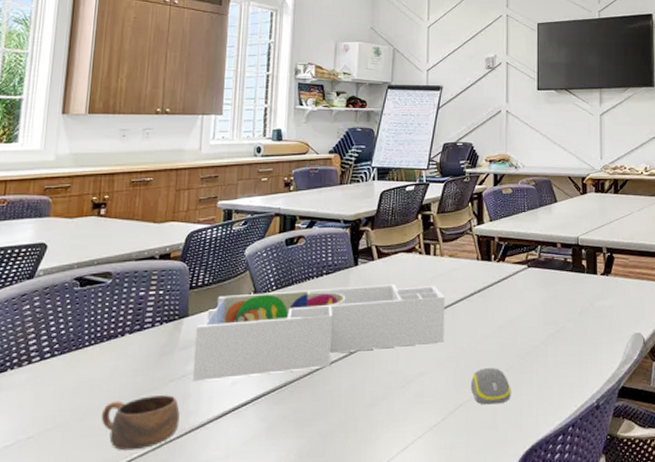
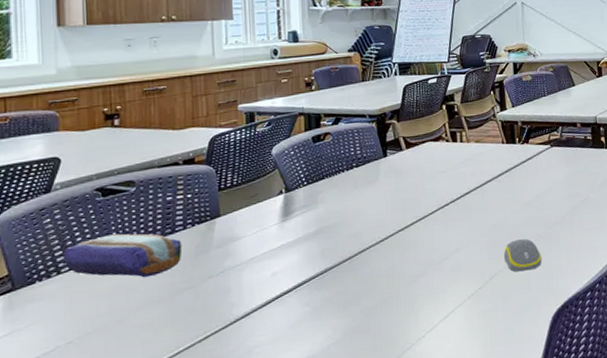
pencil case: none [36,326,149,375] -> present [63,233,183,278]
cup: present [100,395,180,451] -> none [141,290,223,346]
desk organizer: present [192,284,445,381] -> none [230,170,477,276]

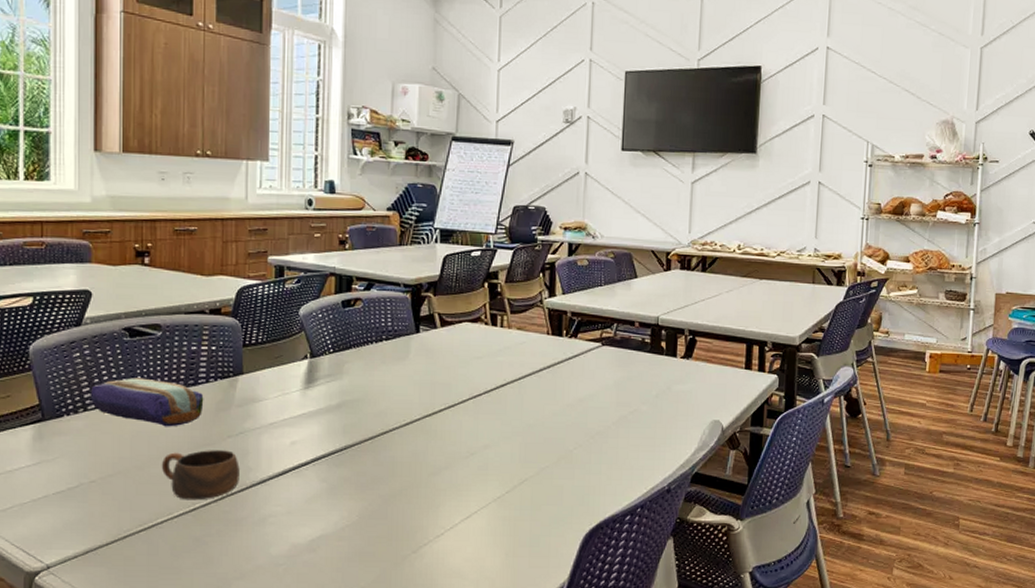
cup: none [141,290,223,346] -> present [161,450,240,500]
computer mouse: present [504,239,542,272] -> none [537,445,579,481]

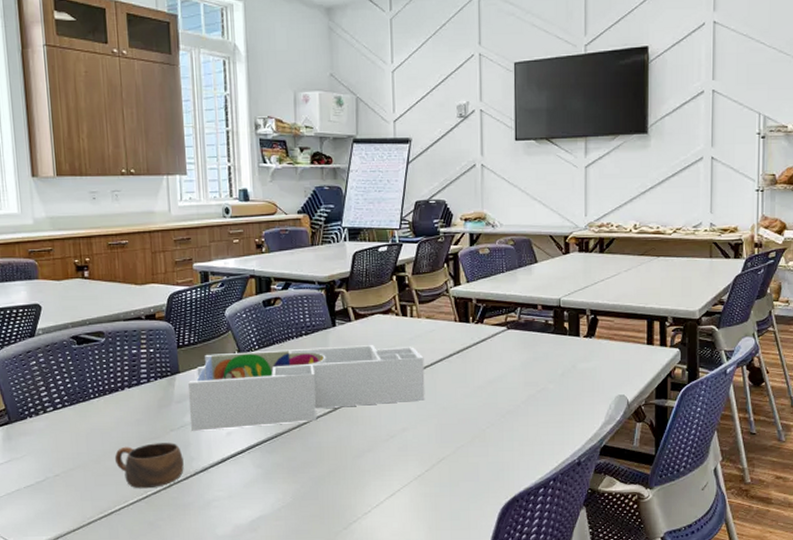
pencil case: present [90,378,204,427] -> none [47,381,147,424]
desk organizer: none [250,354,512,439] -> present [188,345,425,431]

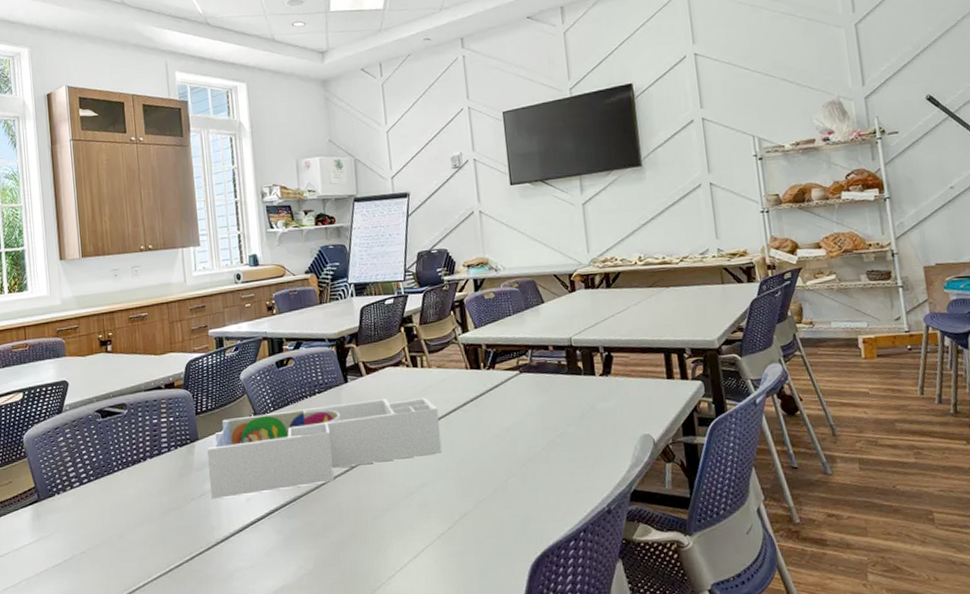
cup: present [114,443,184,489] -> none [138,512,206,563]

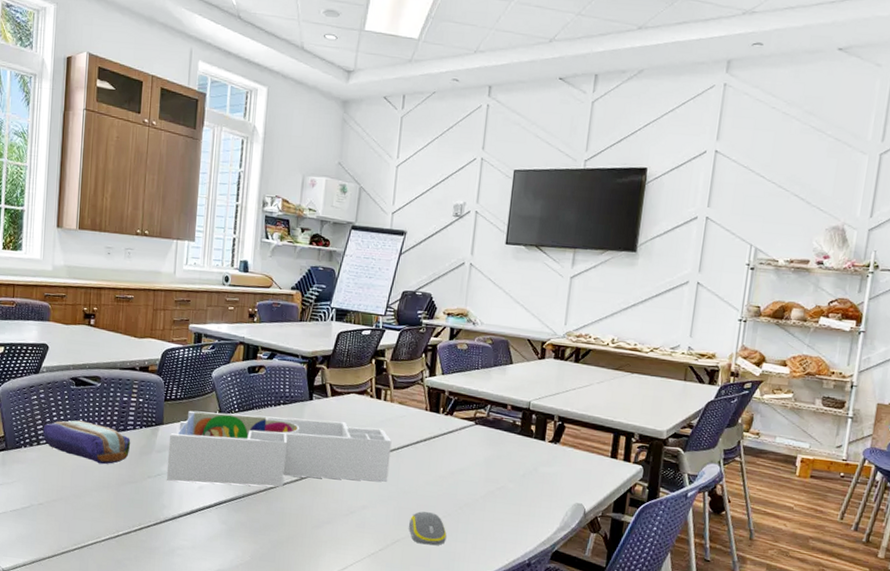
pencil case: none [74,453,168,496] -> present [42,420,131,465]
computer mouse: none [473,476,516,513] -> present [409,511,447,546]

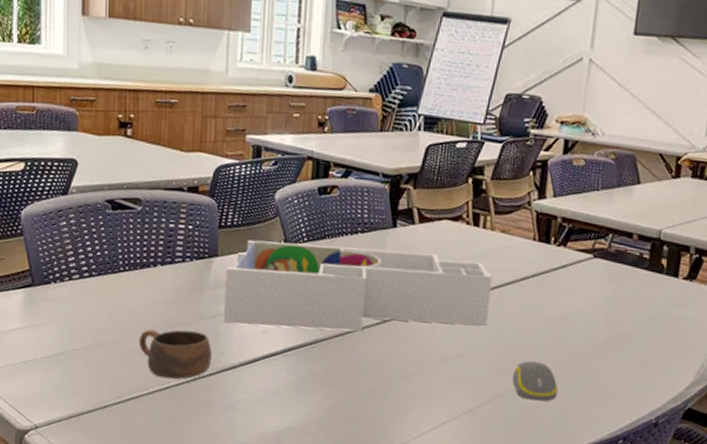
pencil case: present [42,420,131,465] -> none [75,251,180,304]
cup: none [94,486,156,529] -> present [138,329,212,379]

